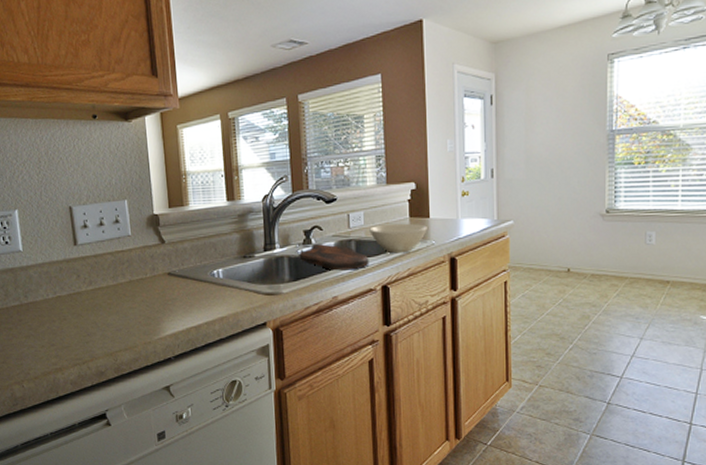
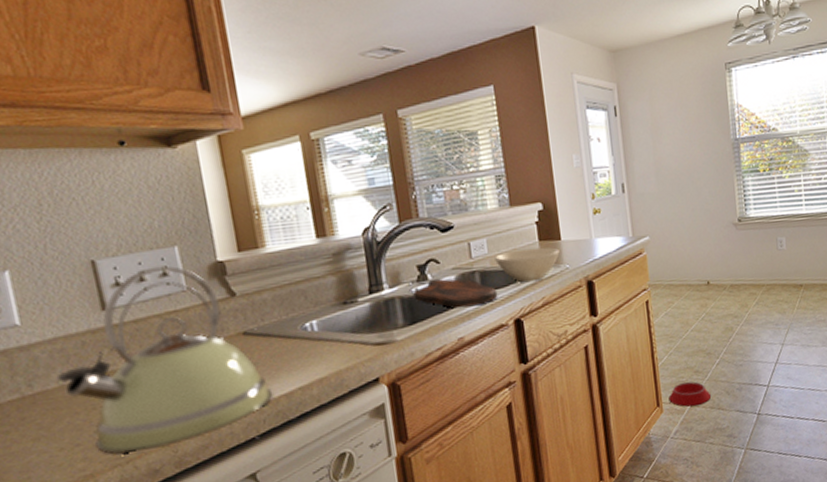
kettle: none [42,214,185,357] -> present [56,265,272,455]
pet bowl: none [518,362,561,385] -> present [669,381,712,407]

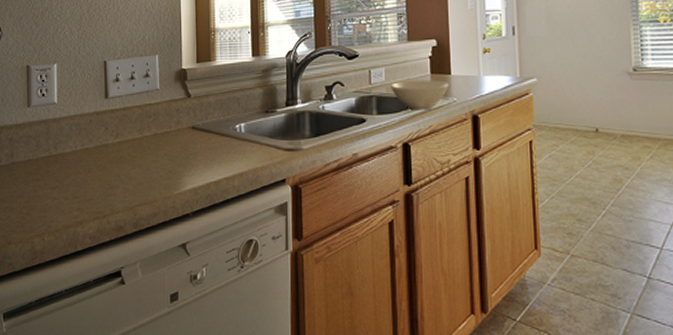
kettle: present [56,265,272,455] -> none [71,69,205,210]
cutting board: present [413,278,498,309] -> none [320,99,390,127]
pet bowl: present [669,381,712,407] -> none [548,228,595,255]

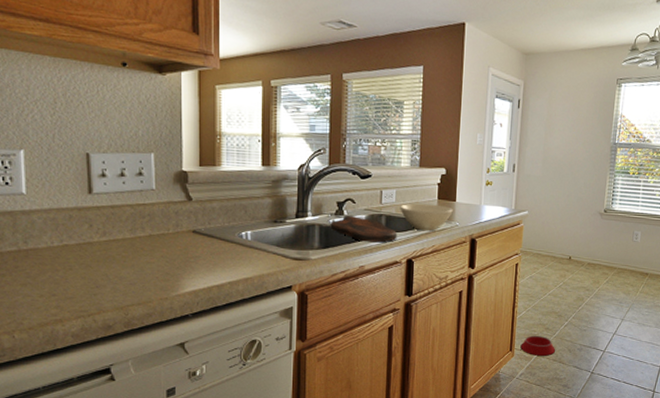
cutting board: none [320,99,390,127] -> present [330,215,397,243]
pet bowl: none [548,228,595,255] -> present [520,335,556,356]

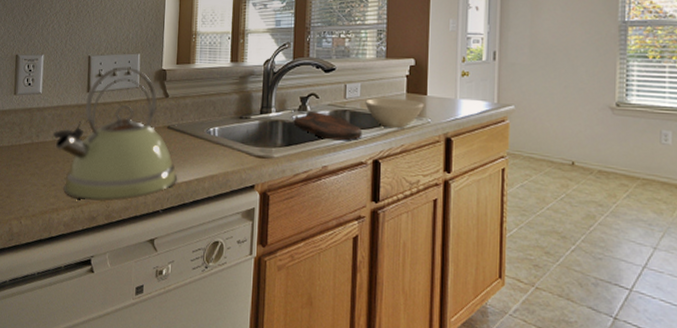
kettle: none [46,166,207,309] -> present [52,66,177,202]
pet bowl: present [520,335,556,356] -> none [513,260,561,289]

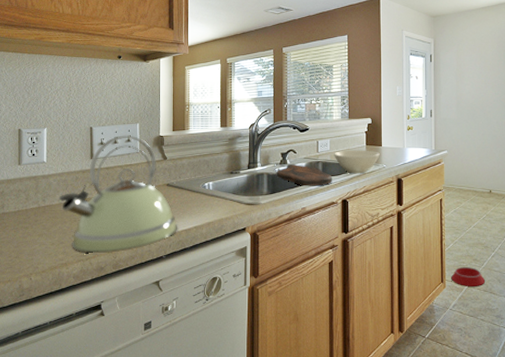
pet bowl: none [513,260,561,289] -> present [451,266,486,286]

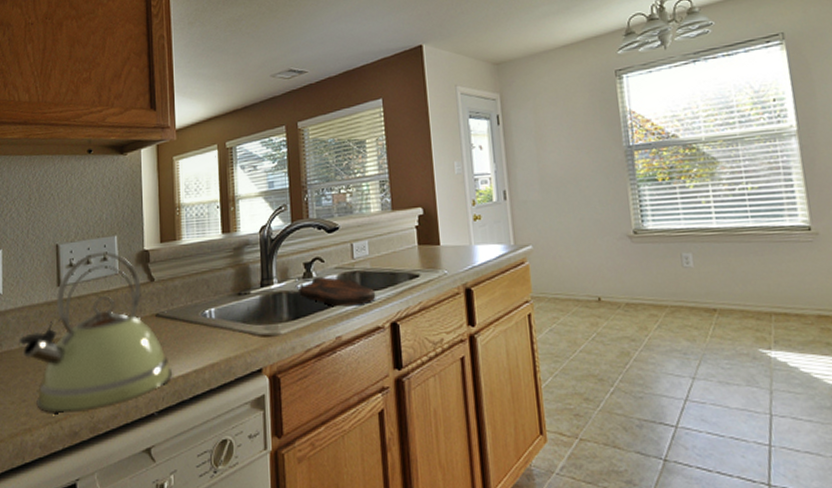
bowl: present [334,150,380,174] -> none [375,251,438,286]
pet bowl: present [451,266,486,286] -> none [553,409,605,439]

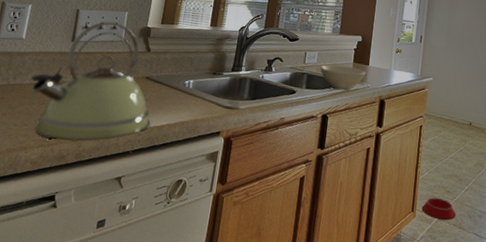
cutting board: present [298,276,376,307] -> none [259,71,316,98]
bowl: none [375,251,438,286] -> present [320,64,366,91]
pet bowl: none [553,409,605,439] -> present [422,197,456,220]

